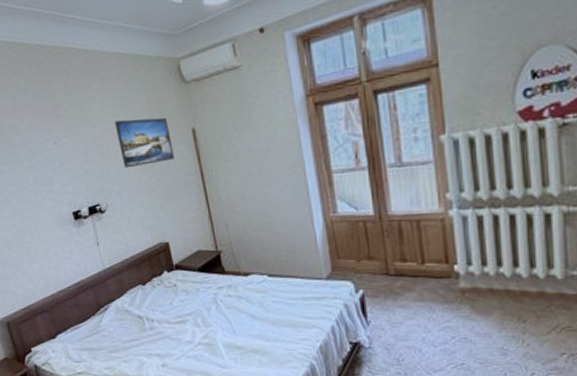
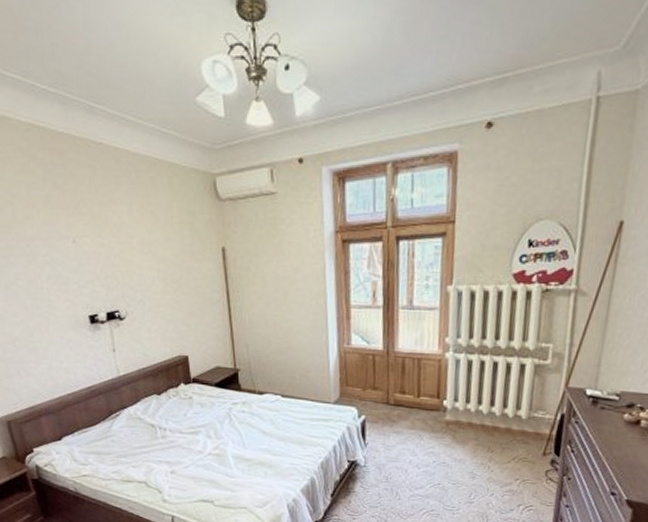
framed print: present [114,117,174,168] -> none [142,228,201,278]

